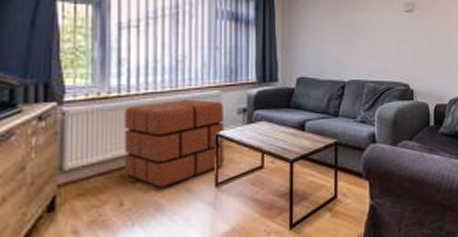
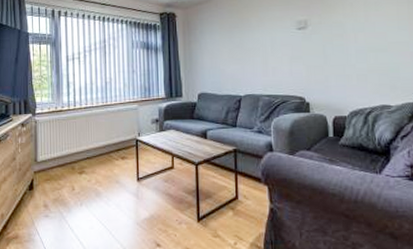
pouf: present [124,99,225,188] -> none [73,112,143,179]

